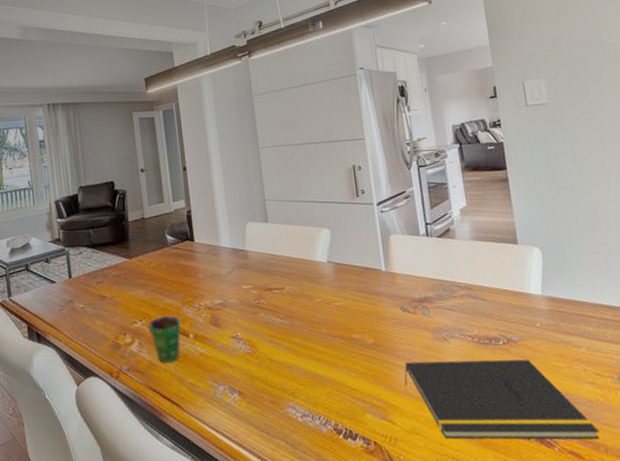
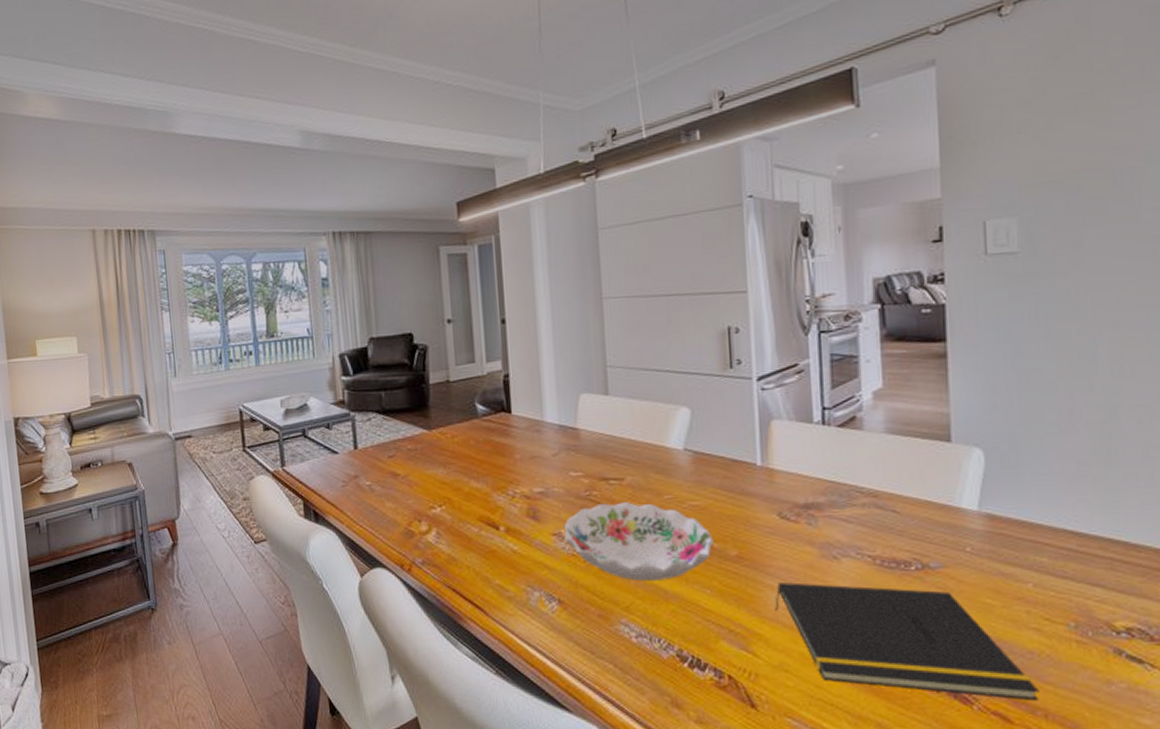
cup: present [148,315,181,364] -> none [448,501,490,560]
decorative bowl: none [240,306,355,370] -> present [563,502,714,582]

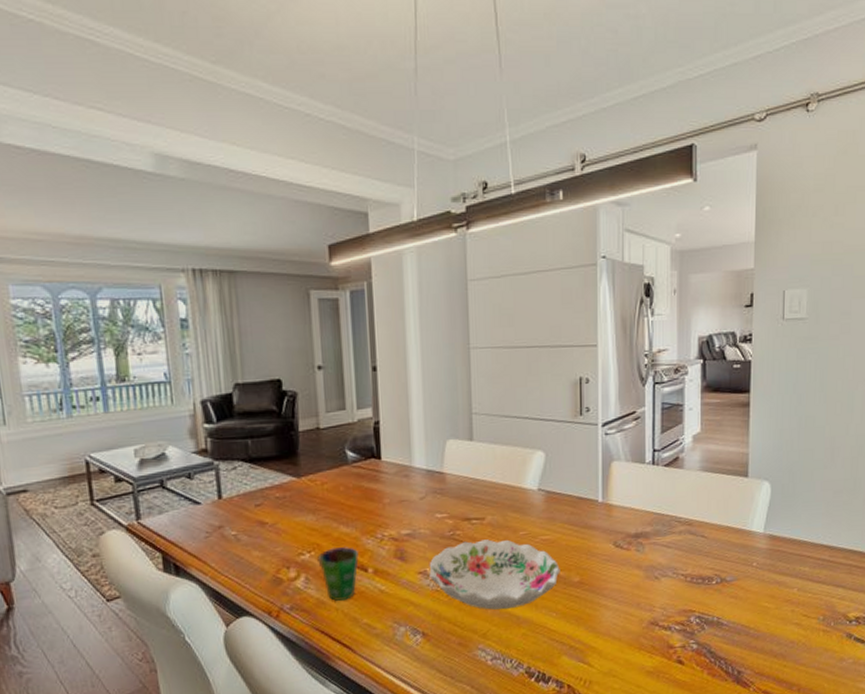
cup: none [448,501,490,560] -> present [317,546,359,602]
notepad: present [775,582,1039,701] -> none [608,599,796,681]

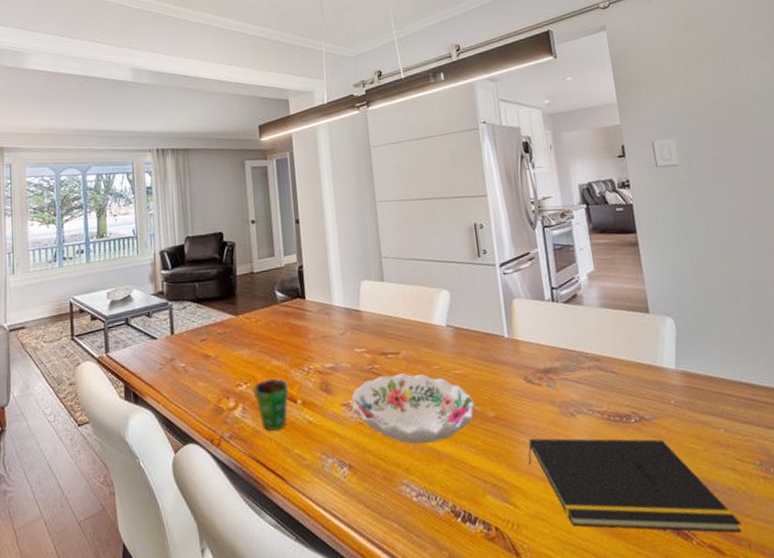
notepad: none [608,599,796,681] -> present [528,438,742,533]

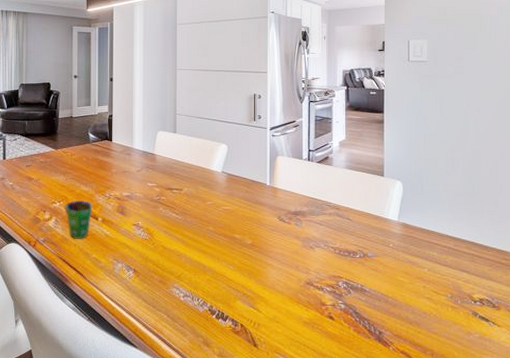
decorative bowl: present [351,373,476,444] -> none [141,205,237,259]
notepad: present [528,438,742,533] -> none [273,263,429,345]

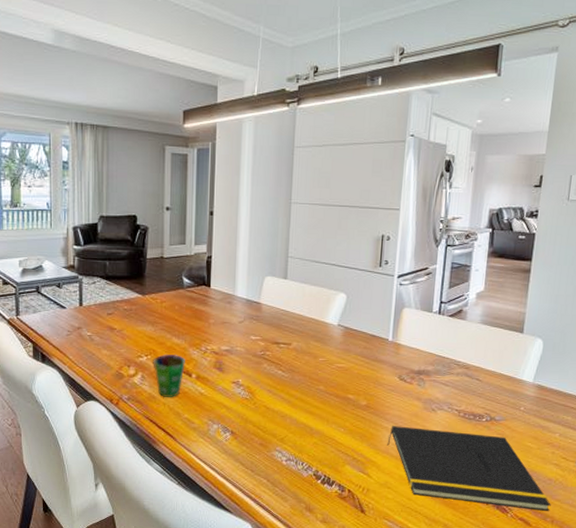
notepad: none [273,263,429,345] -> present [387,426,551,512]

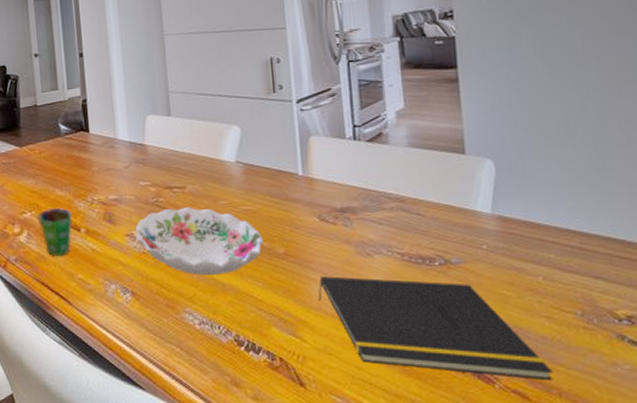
decorative bowl: none [241,361,351,421] -> present [135,207,264,276]

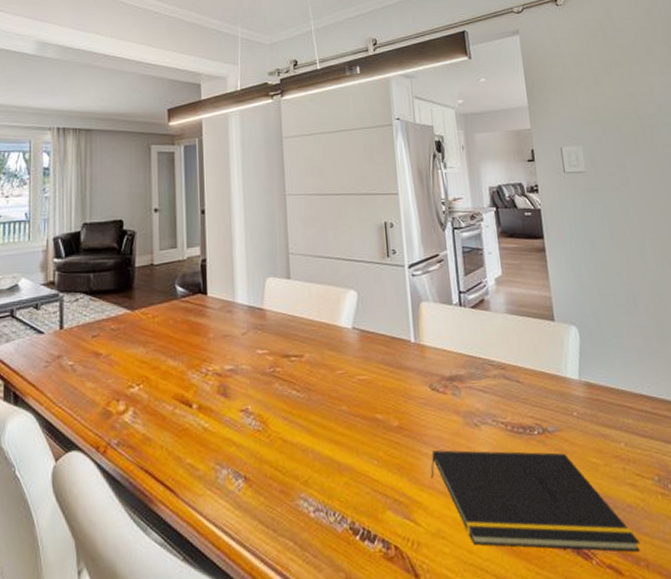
cup: present [37,207,72,257] -> none [146,379,184,439]
decorative bowl: present [135,207,264,276] -> none [250,378,379,455]

